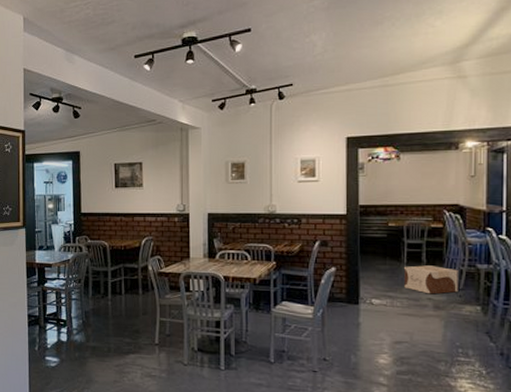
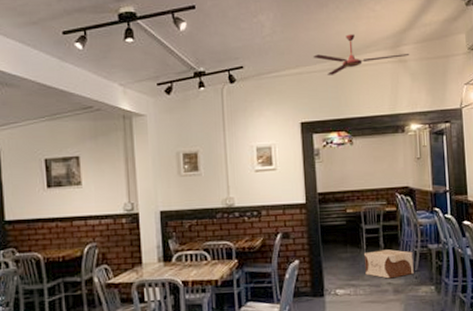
ceiling fan: none [364,51,471,92] -> present [313,34,410,75]

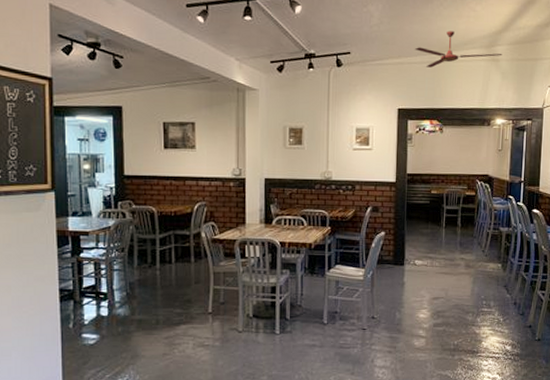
cardboard box: present [364,249,414,279] -> none [442,229,486,255]

